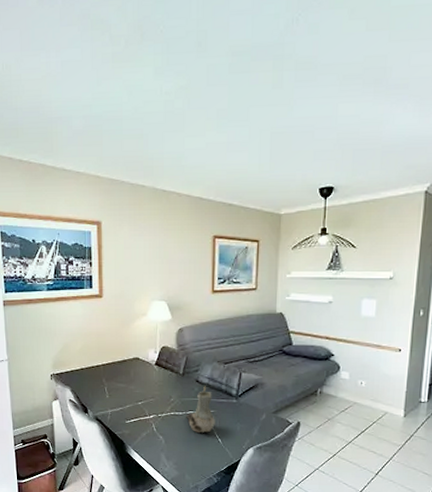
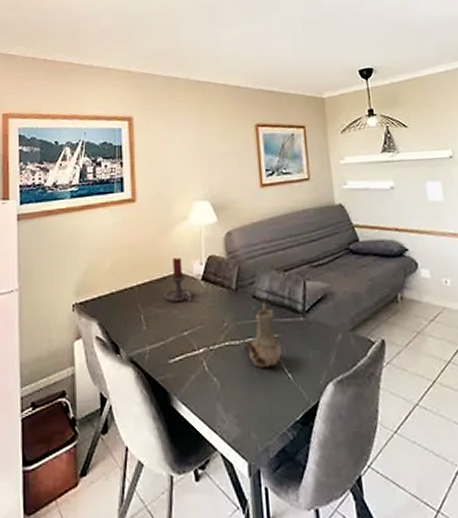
candle holder: none [124,345,148,380] -> present [164,257,193,302]

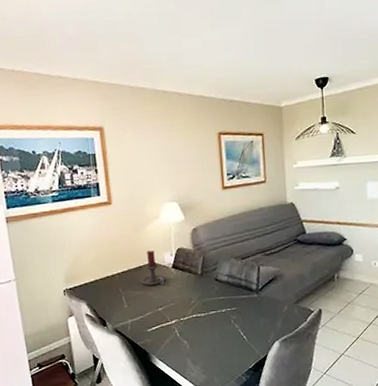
candle holder: present [244,302,282,368] -> none [208,284,239,332]

